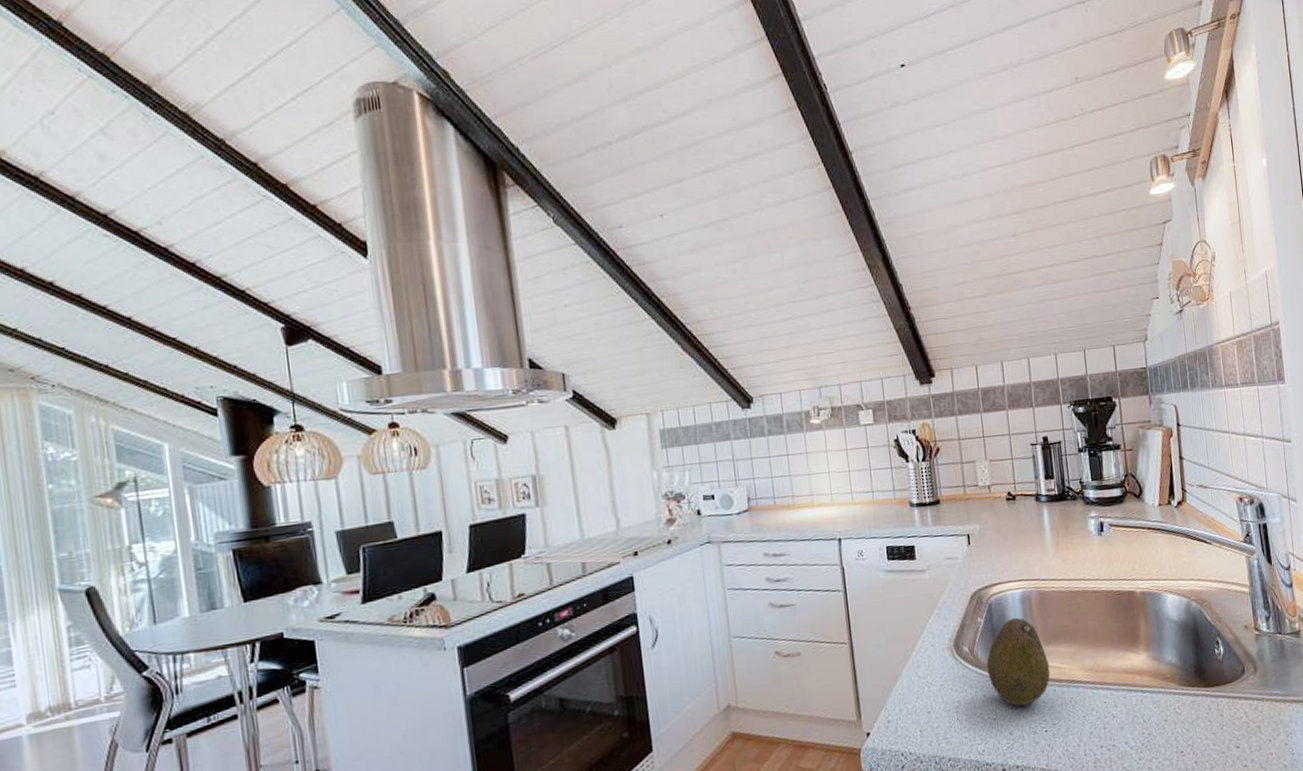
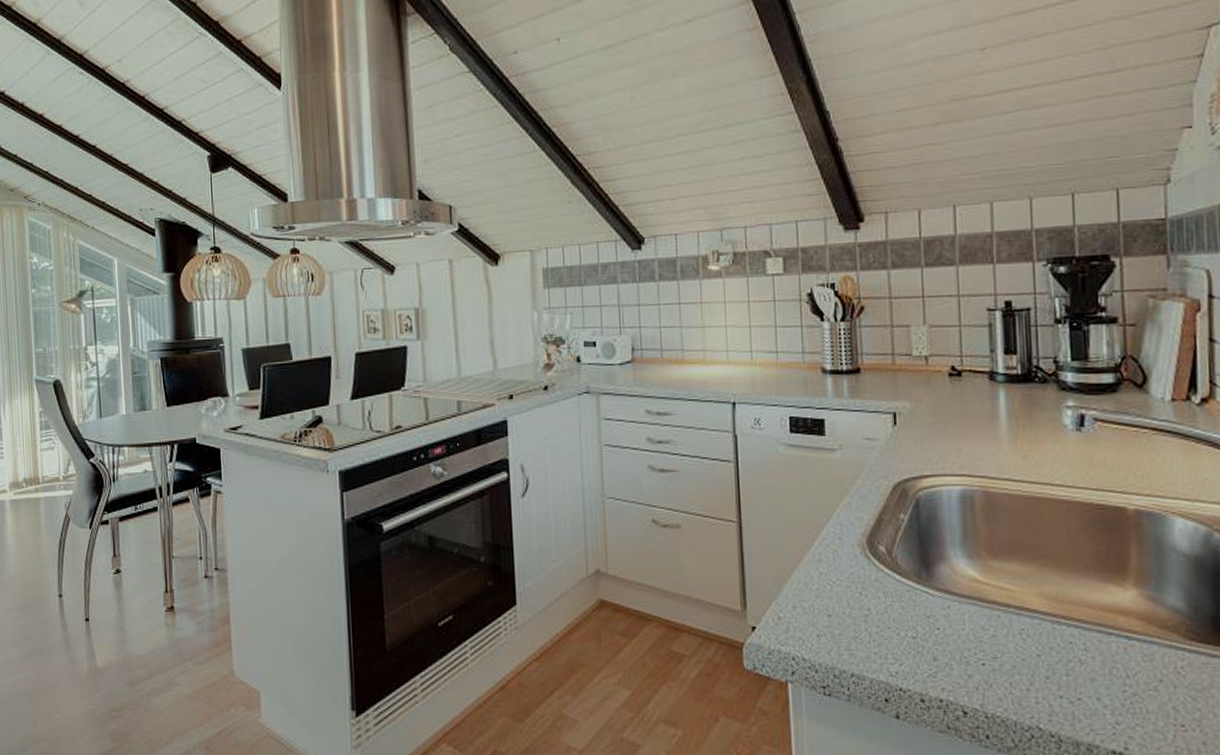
fruit: present [986,617,1051,707] -> none [908,519,995,628]

